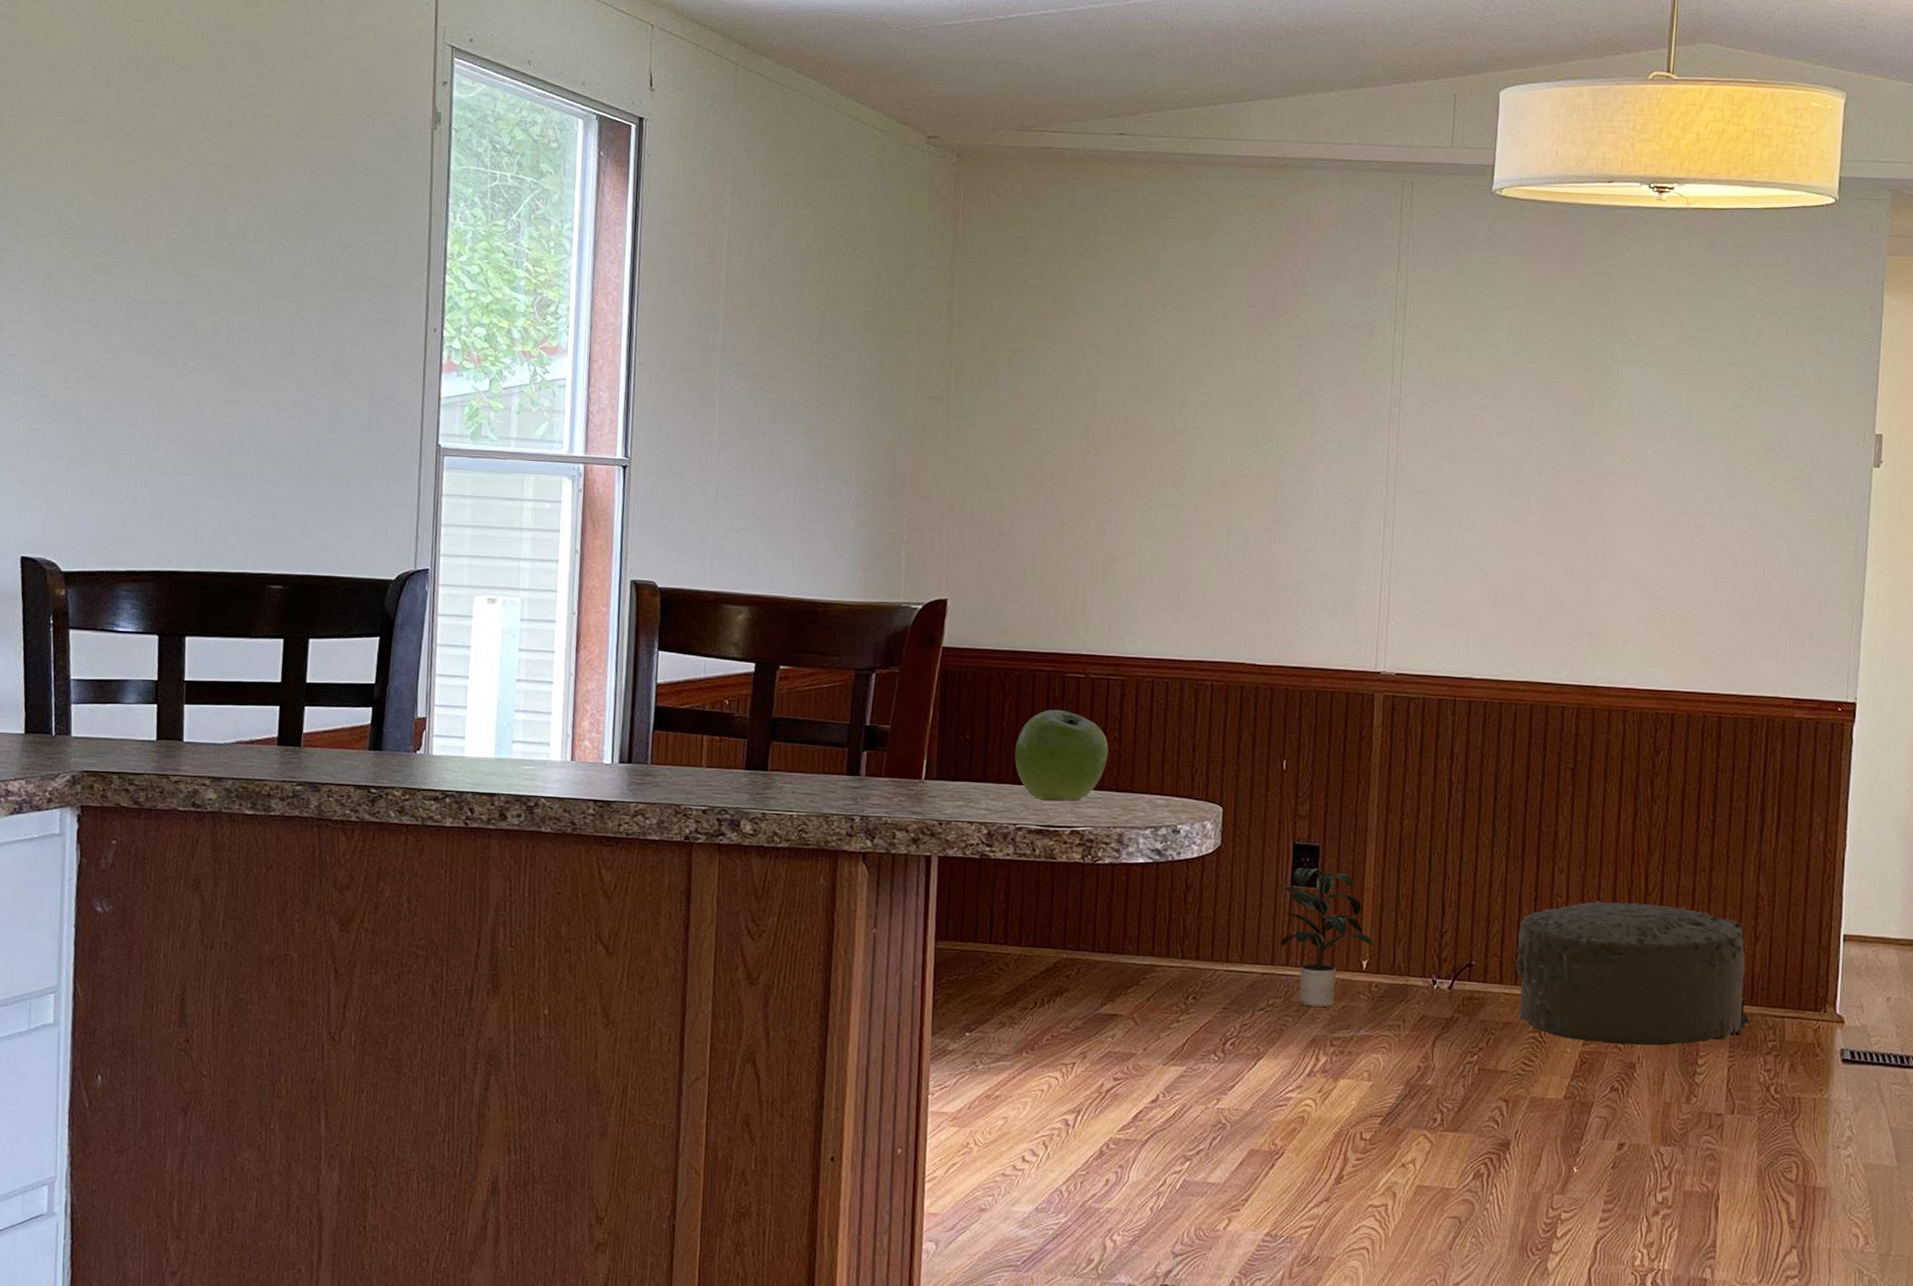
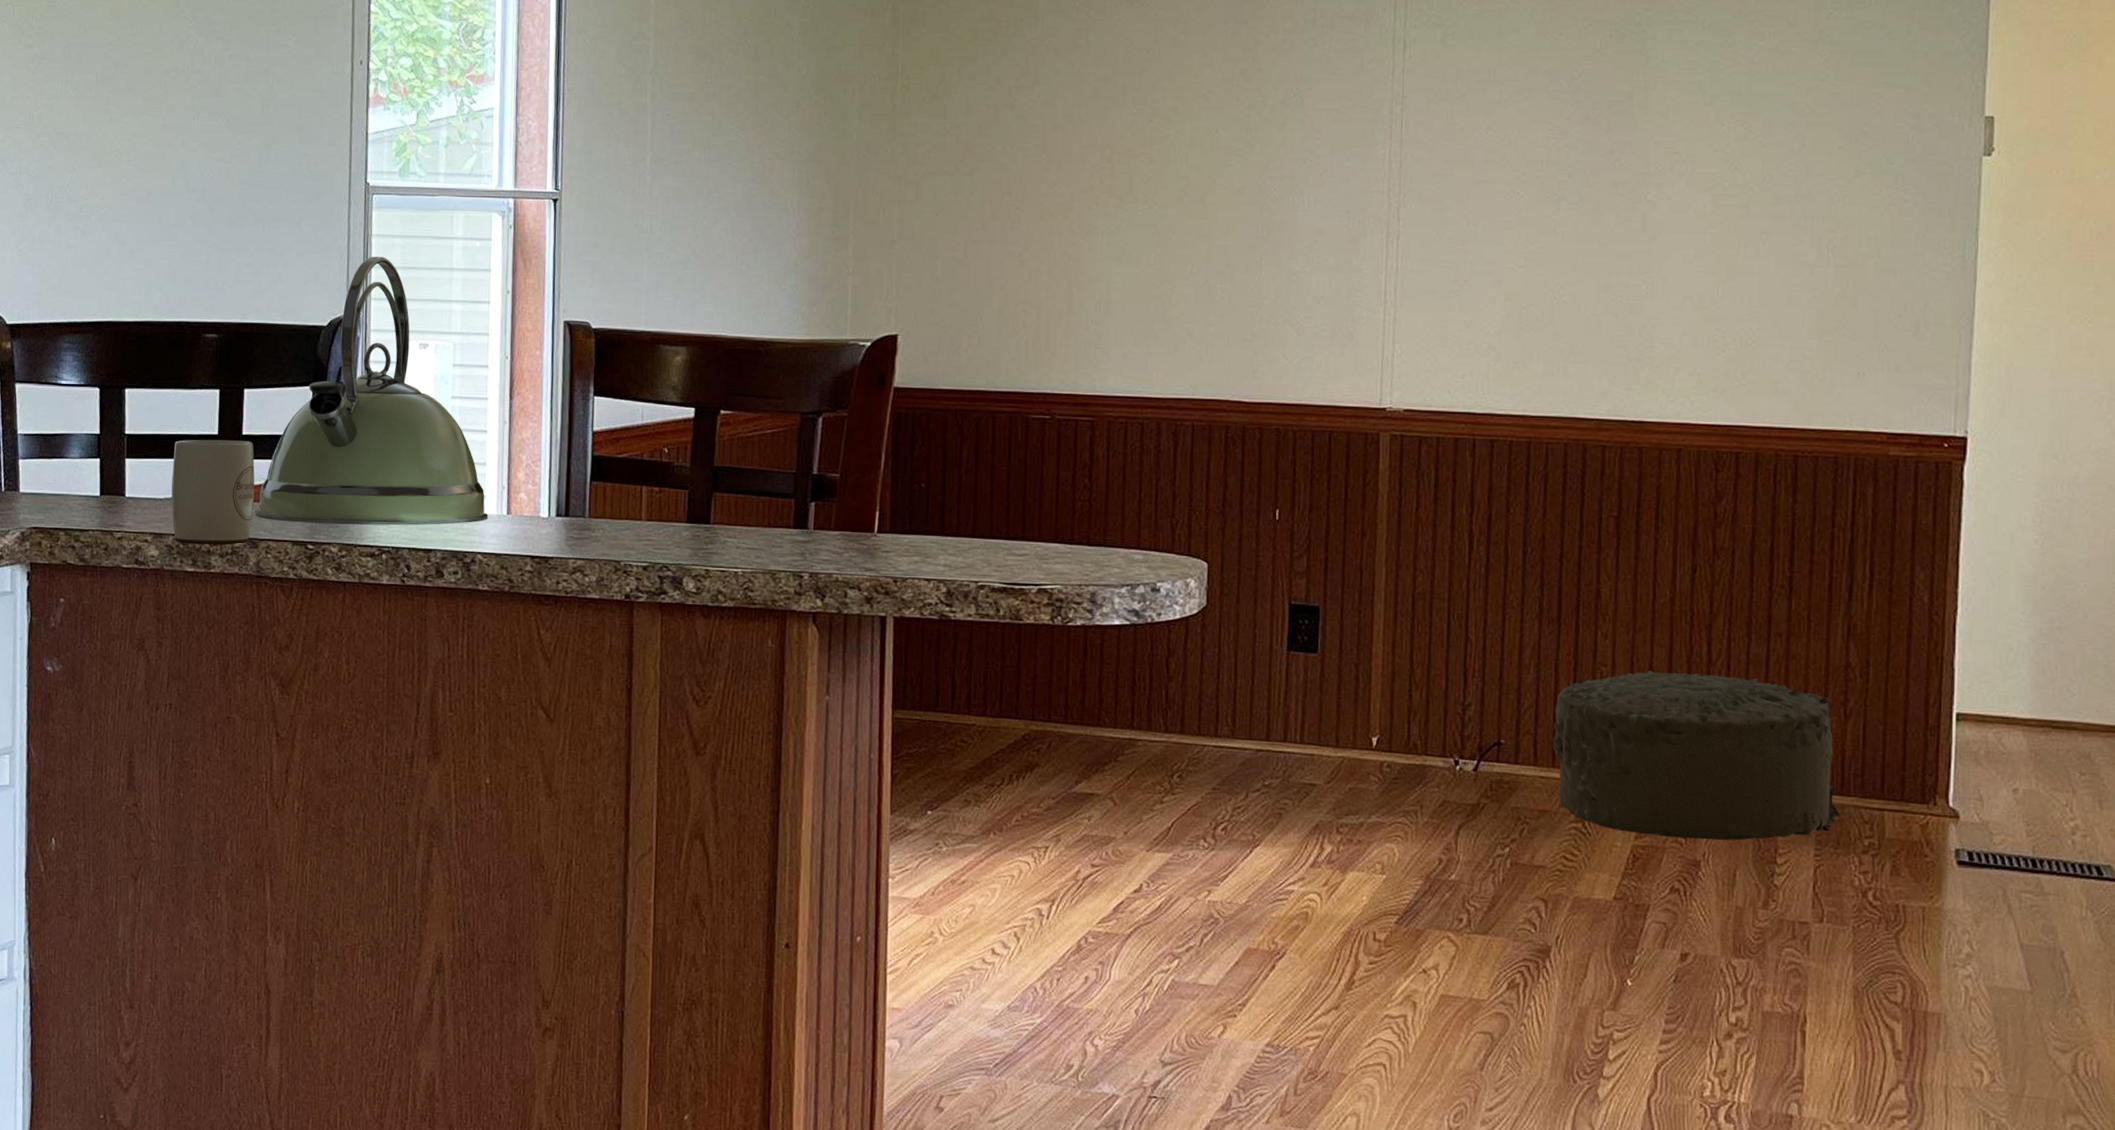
mug: none [231,687,318,789] -> present [171,439,255,546]
kettle: none [317,515,553,771] -> present [255,257,489,526]
fruit: present [1014,709,1109,802] -> none [974,454,1078,557]
potted plant: present [1280,868,1374,1008] -> none [1277,631,1385,790]

